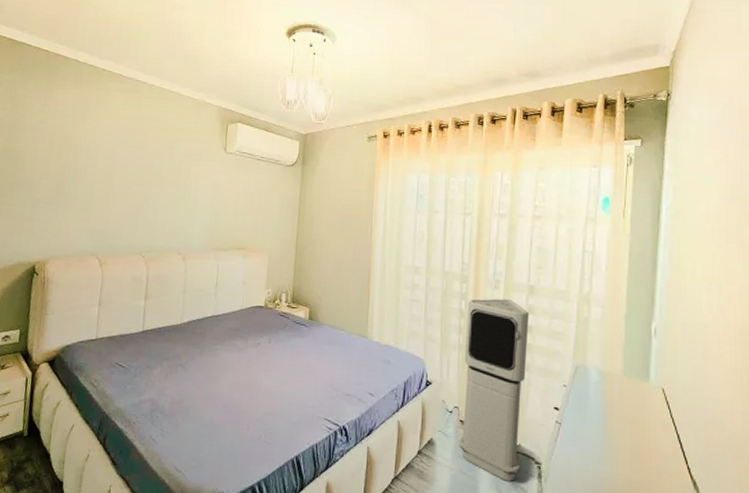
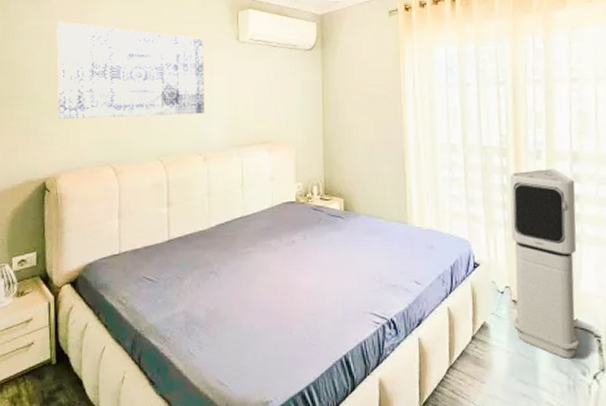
wall art: none [53,118,193,216] -> present [56,21,204,118]

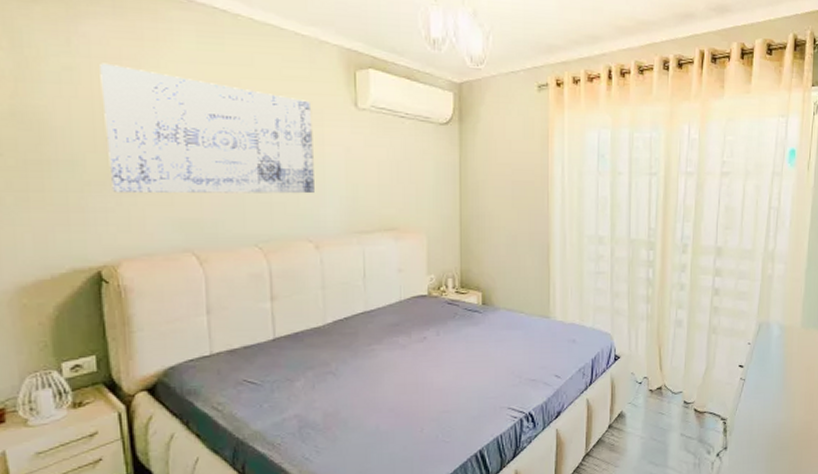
air purifier: present [509,169,579,359] -> none [648,263,717,440]

